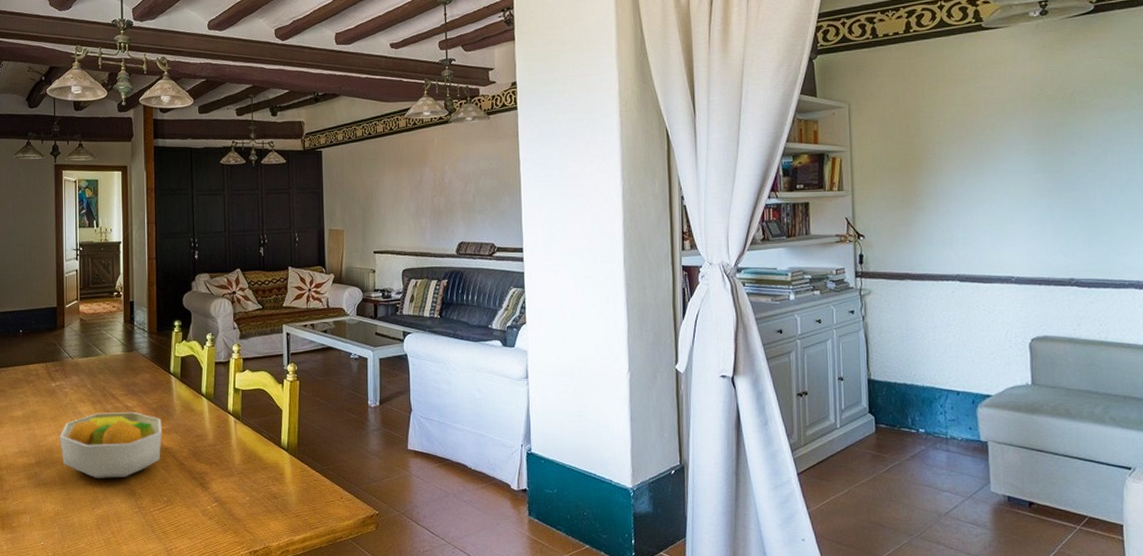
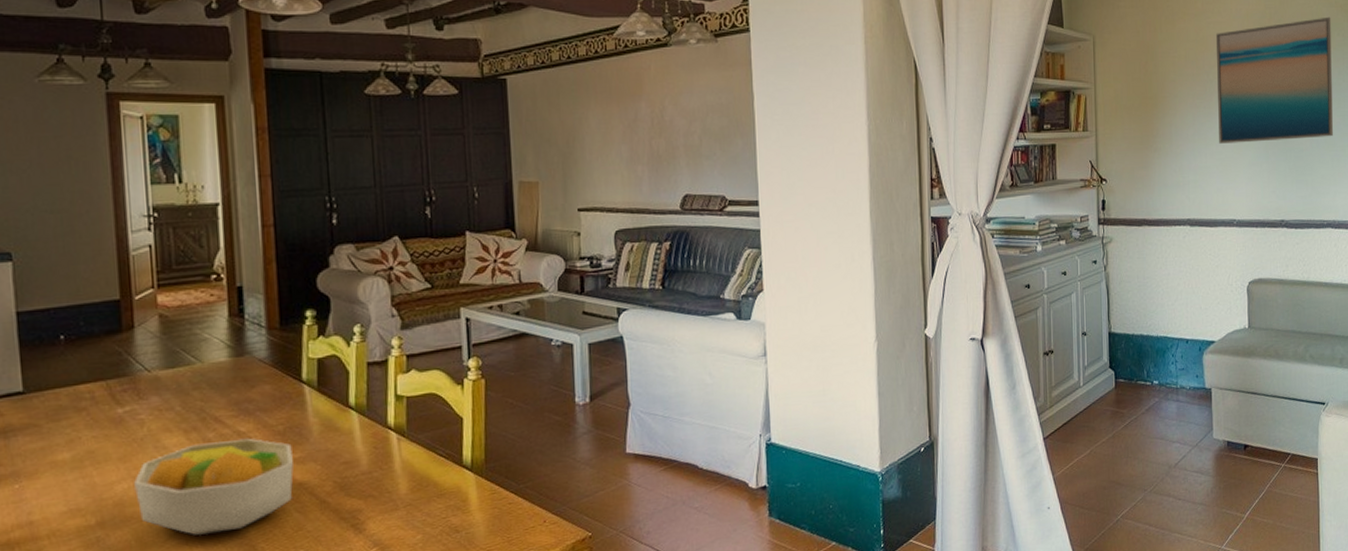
wall art: none [987,76,1134,203] -> present [1215,17,1333,144]

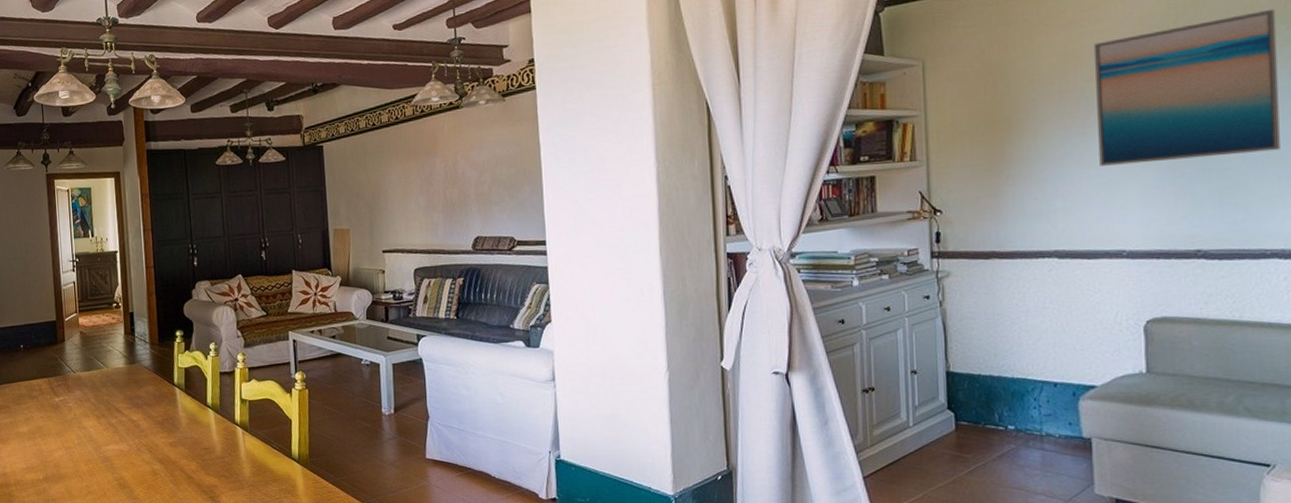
fruit bowl: present [134,438,294,536] -> none [66,425,169,494]

